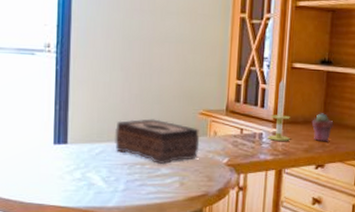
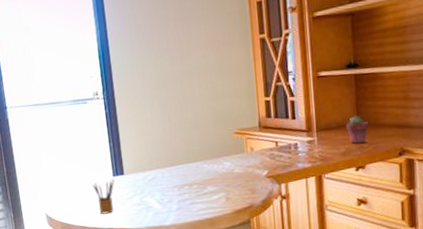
pencil box: none [26,147,55,187] -> present [92,178,115,214]
tissue box: present [115,119,200,165] -> none [162,143,239,184]
candle: present [267,78,290,141] -> none [302,88,326,149]

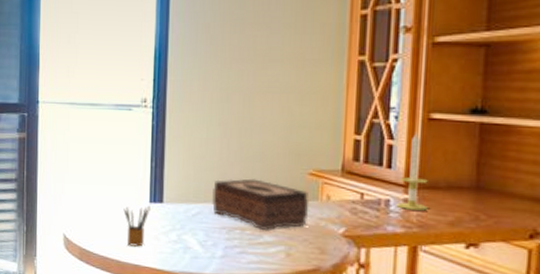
tissue box: none [162,143,239,184] -> present [212,178,310,231]
candle: none [302,88,326,149] -> present [396,132,428,211]
potted succulent: present [345,116,369,144] -> none [458,176,492,213]

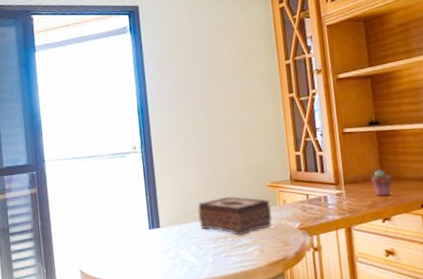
pencil box: present [123,205,150,247] -> none [128,232,151,269]
candle: present [396,132,428,211] -> none [331,143,353,201]
potted succulent: none [458,176,492,213] -> present [370,169,392,196]

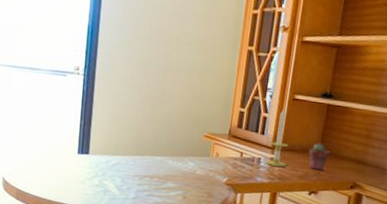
tissue box: present [198,196,273,236] -> none [129,137,203,179]
candle: none [331,143,353,201] -> present [265,108,288,167]

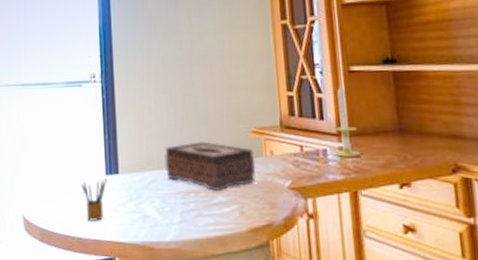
pencil box: none [55,156,78,189] -> present [81,178,107,221]
tissue box: none [129,137,203,179] -> present [165,141,256,192]
potted succulent: present [308,143,330,170] -> none [384,120,413,154]

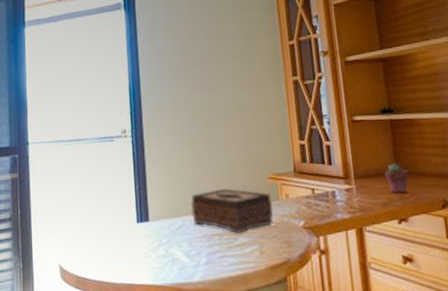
pencil box: present [81,178,107,221] -> none [114,225,138,267]
candle: present [332,84,361,157] -> none [339,132,365,198]
potted succulent: none [384,120,413,154] -> present [384,163,409,193]

